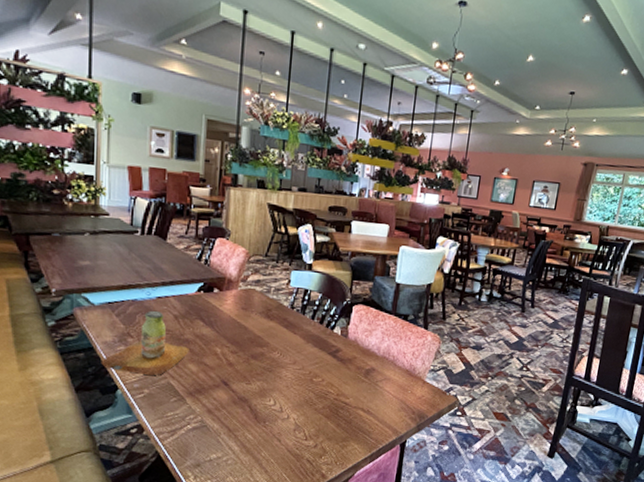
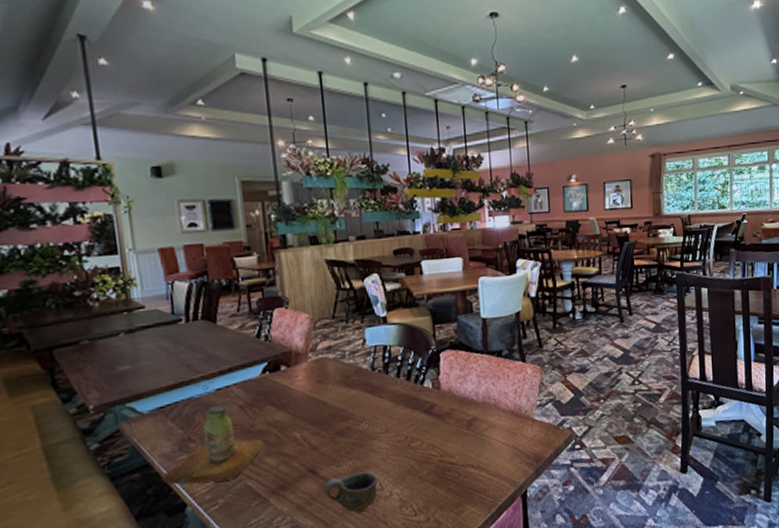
cup: none [233,393,280,428] -> present [324,471,379,514]

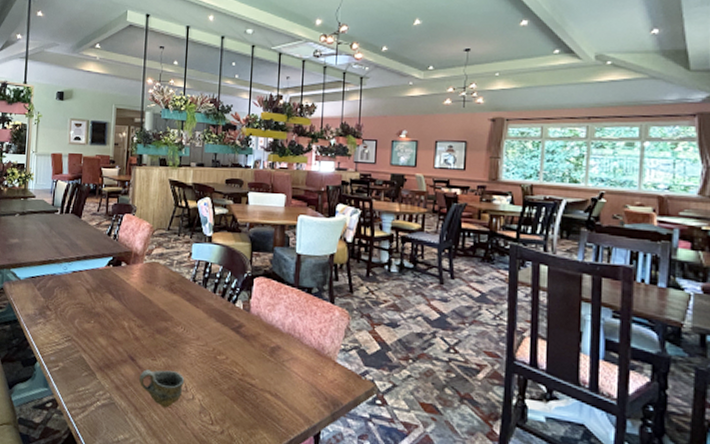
bottle: present [161,404,264,485] -> none [23,284,100,349]

